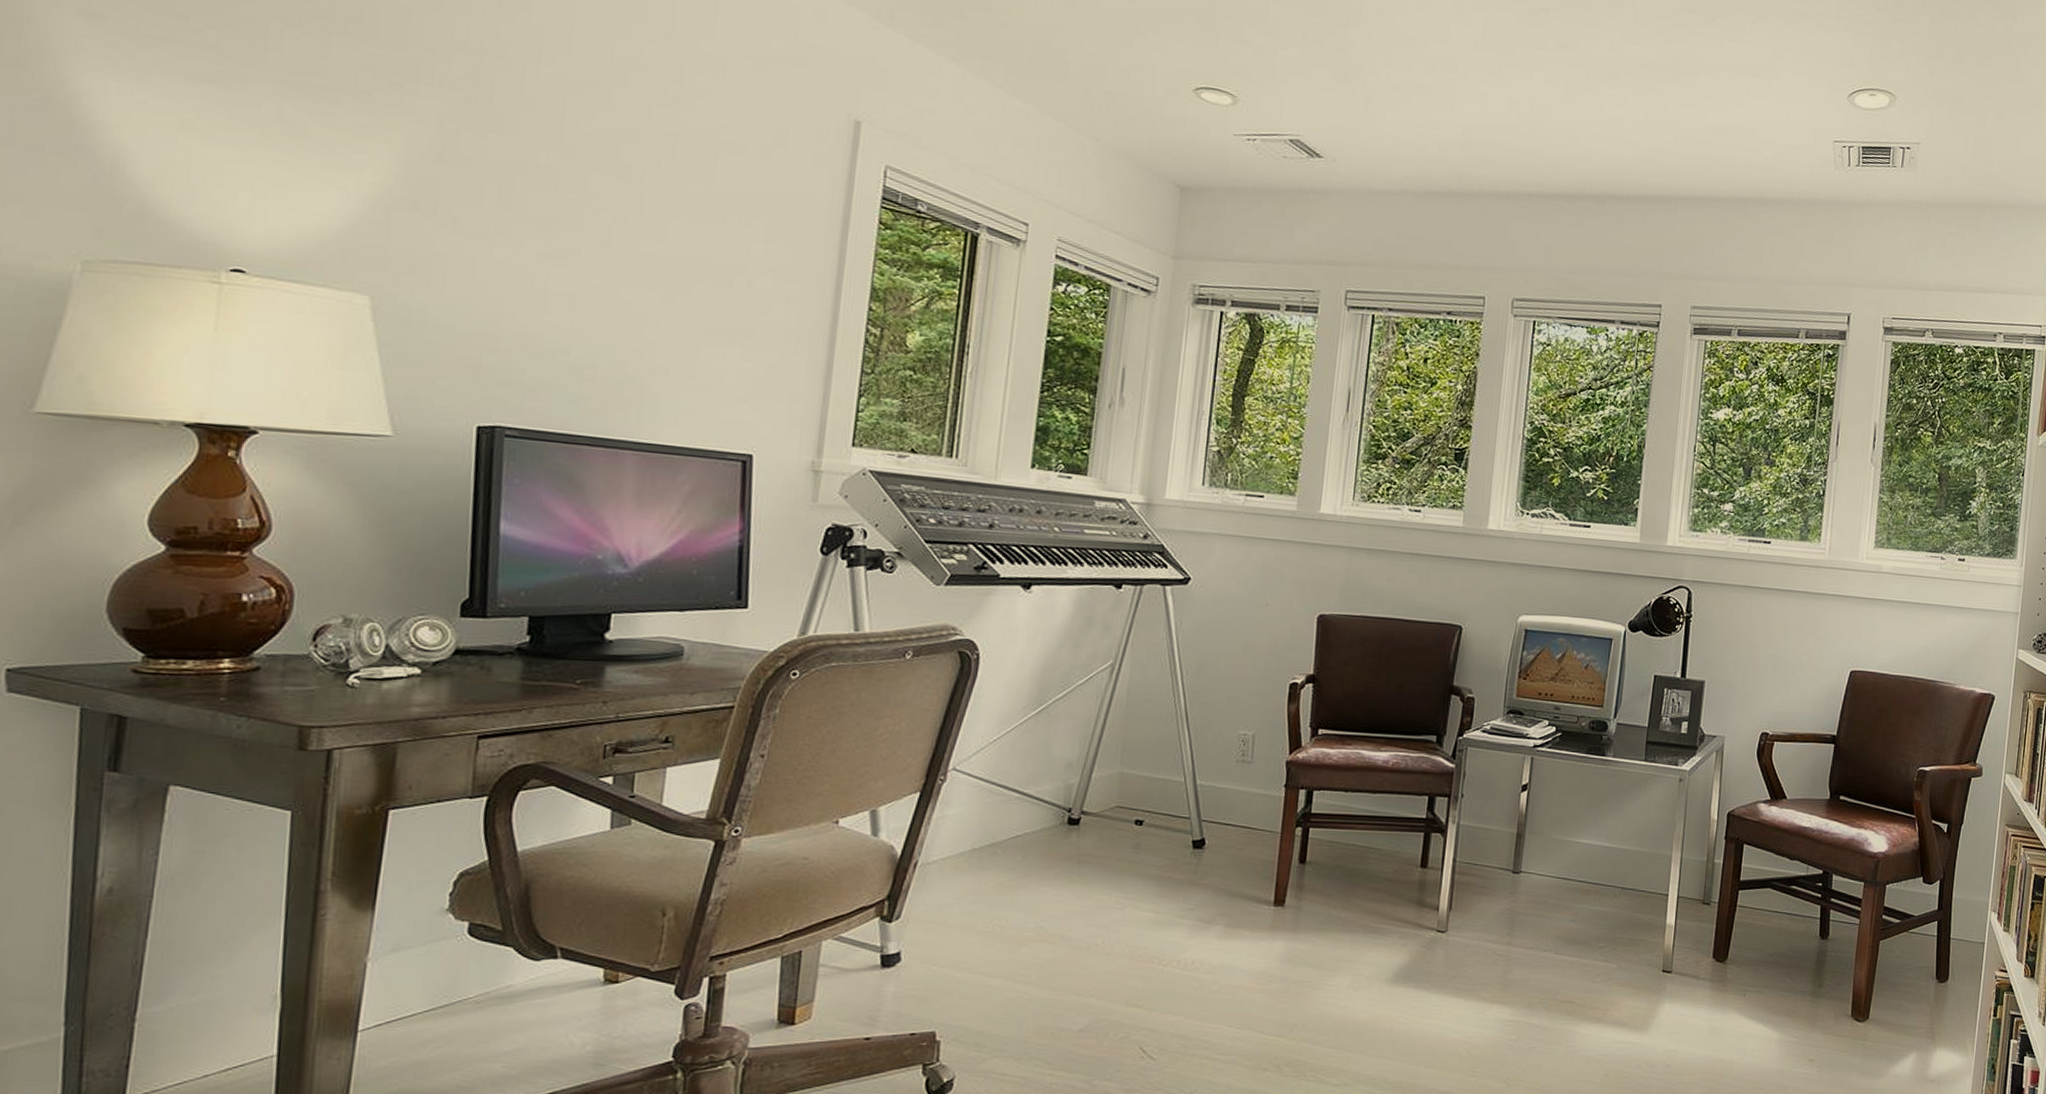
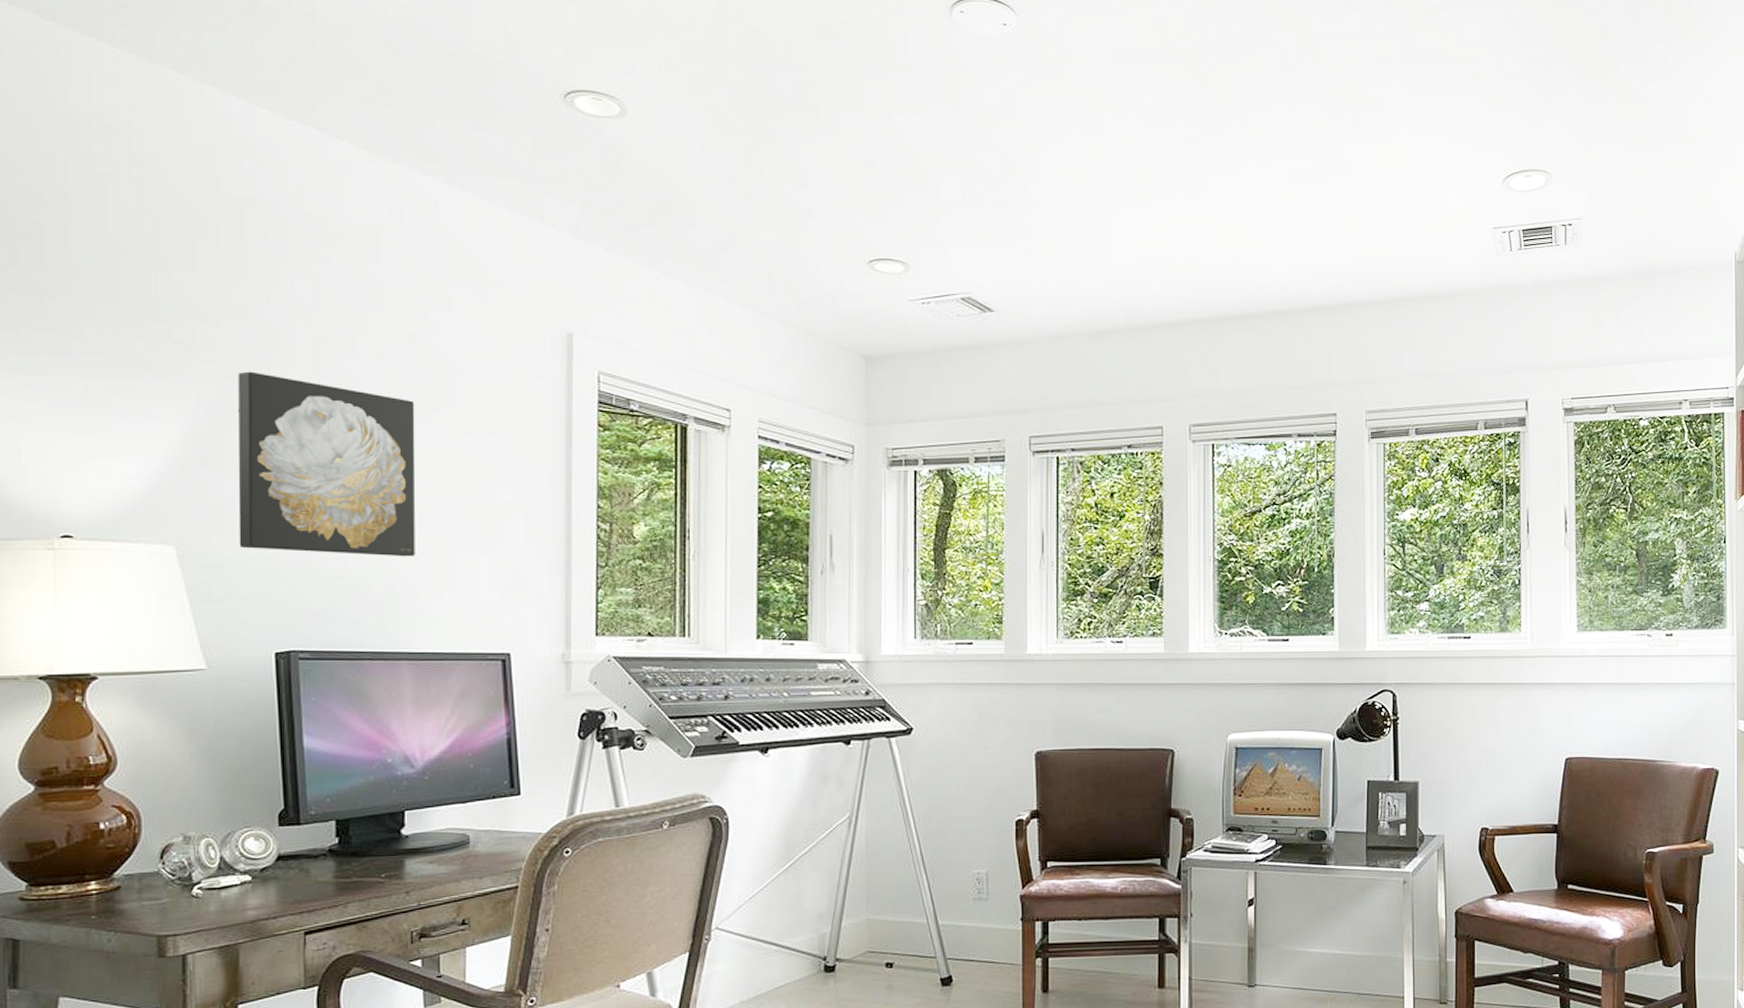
wall art: none [447,114,672,340] -> present [237,371,416,557]

